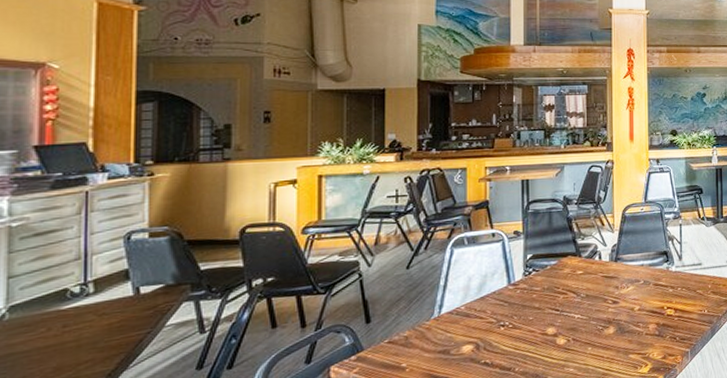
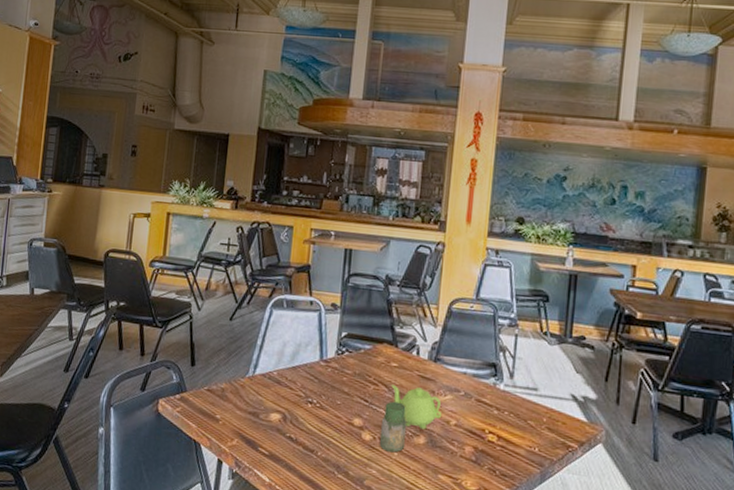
jar: none [573,303,598,349] -> present [379,401,407,453]
teapot: none [579,286,627,322] -> present [391,384,442,430]

